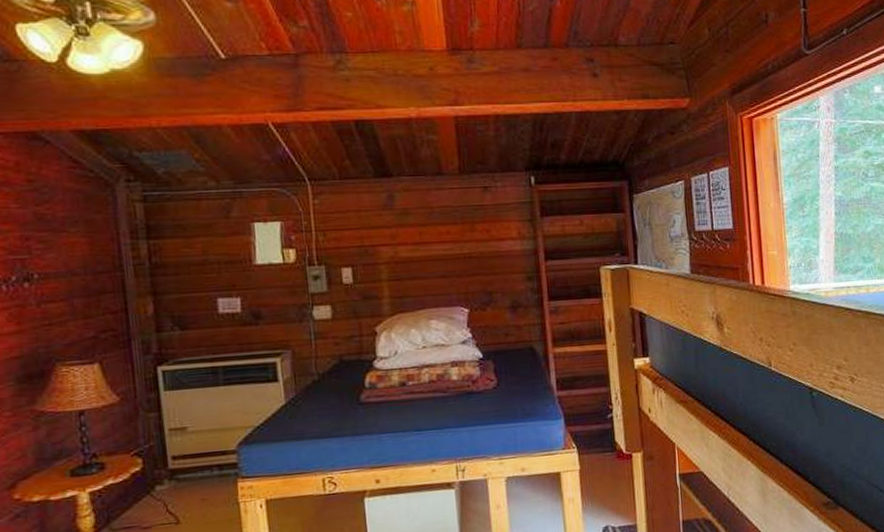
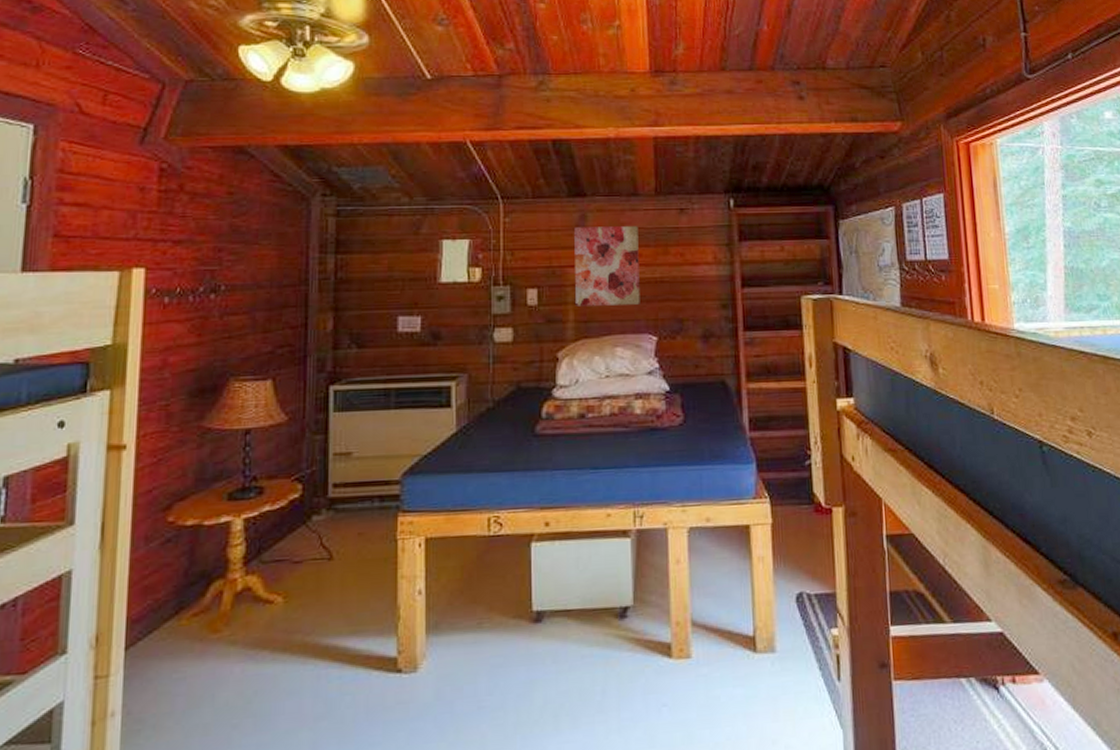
wall art: none [383,205,451,283] -> present [574,226,640,306]

